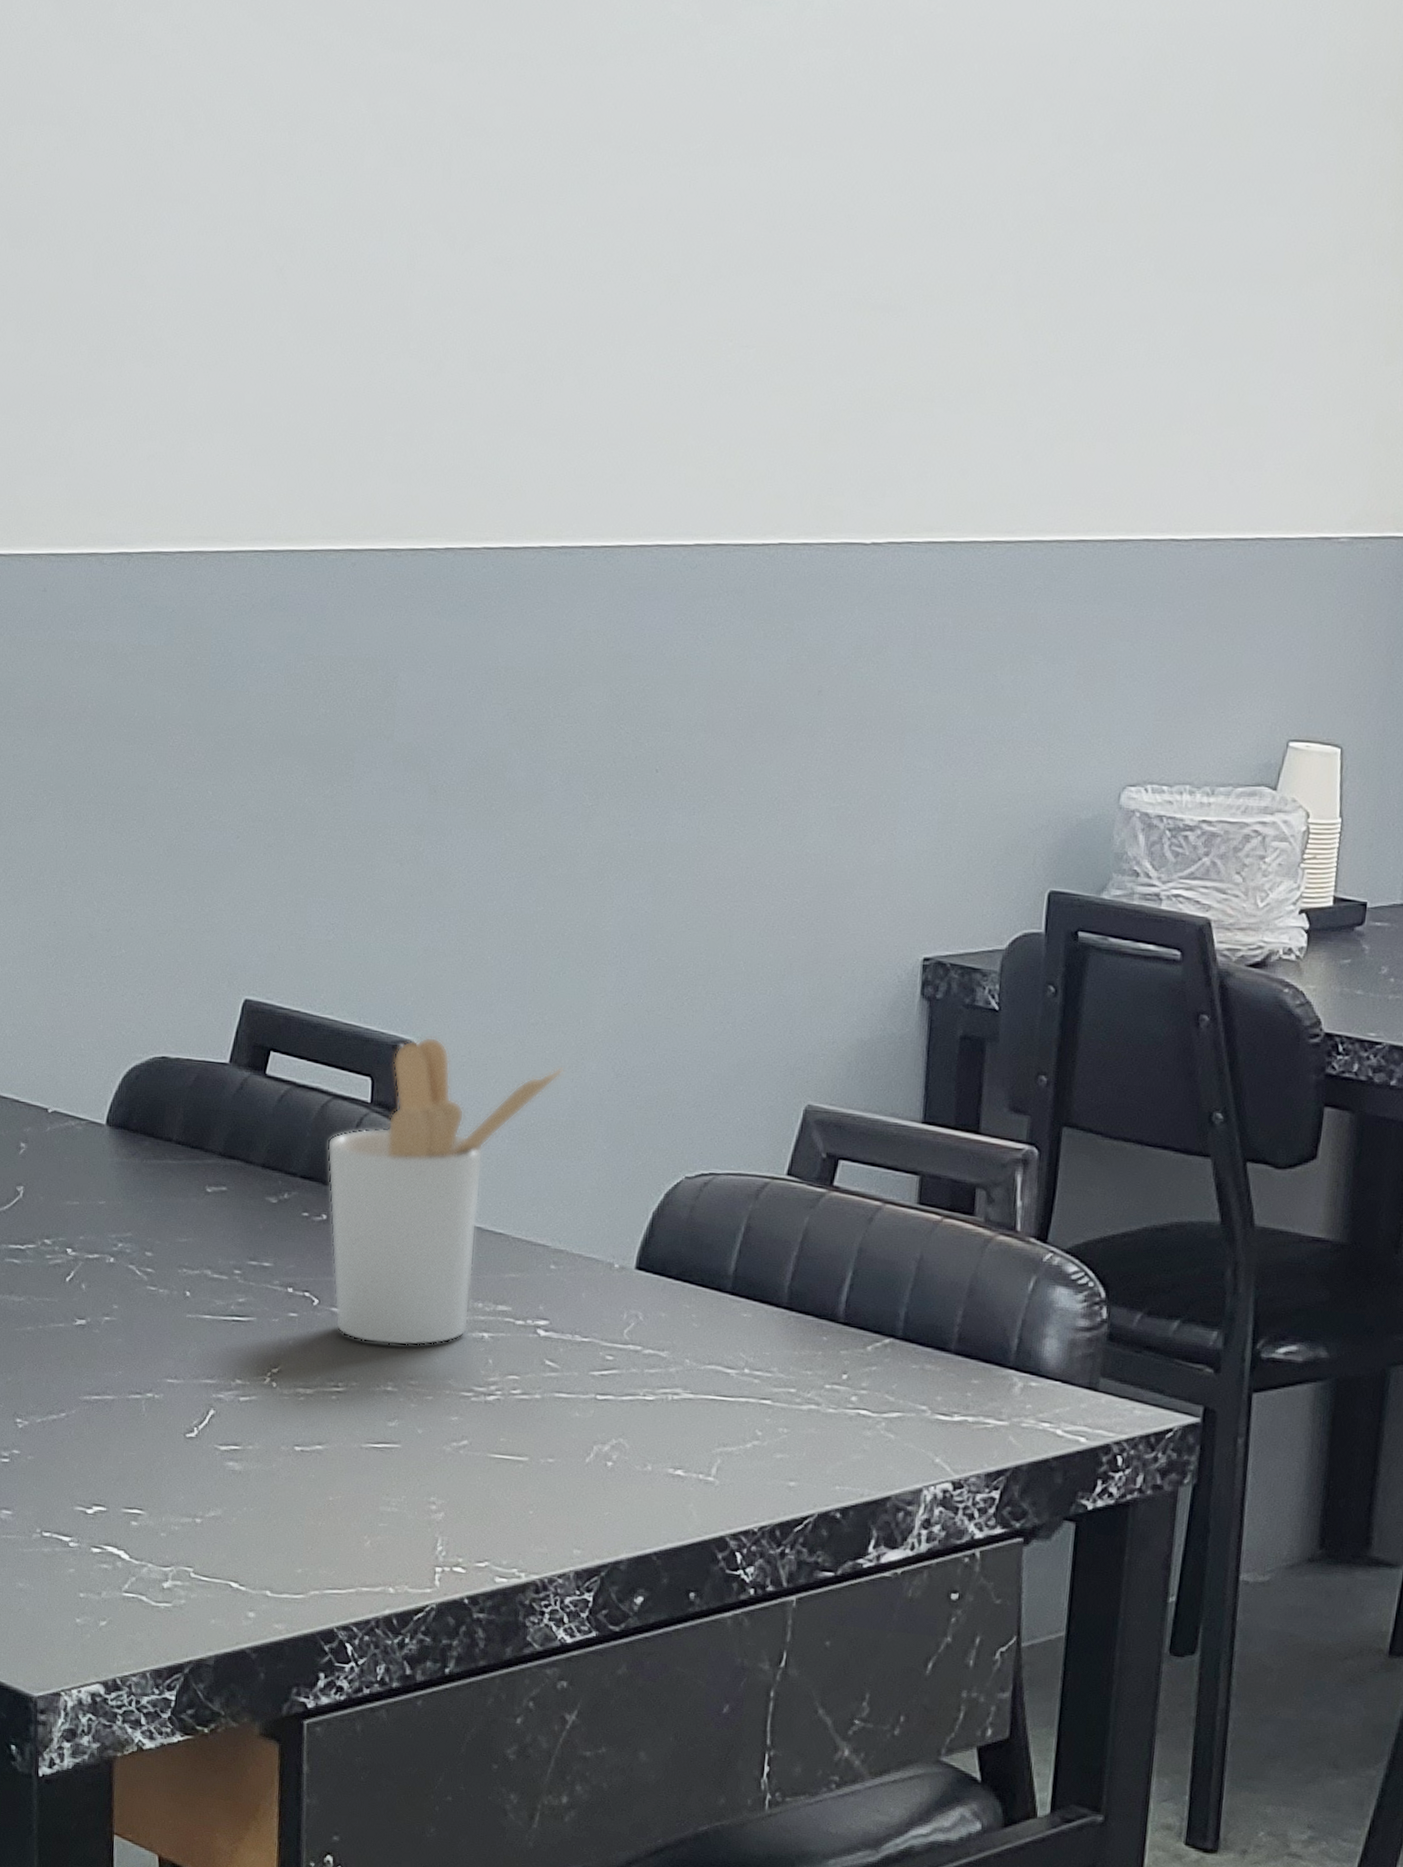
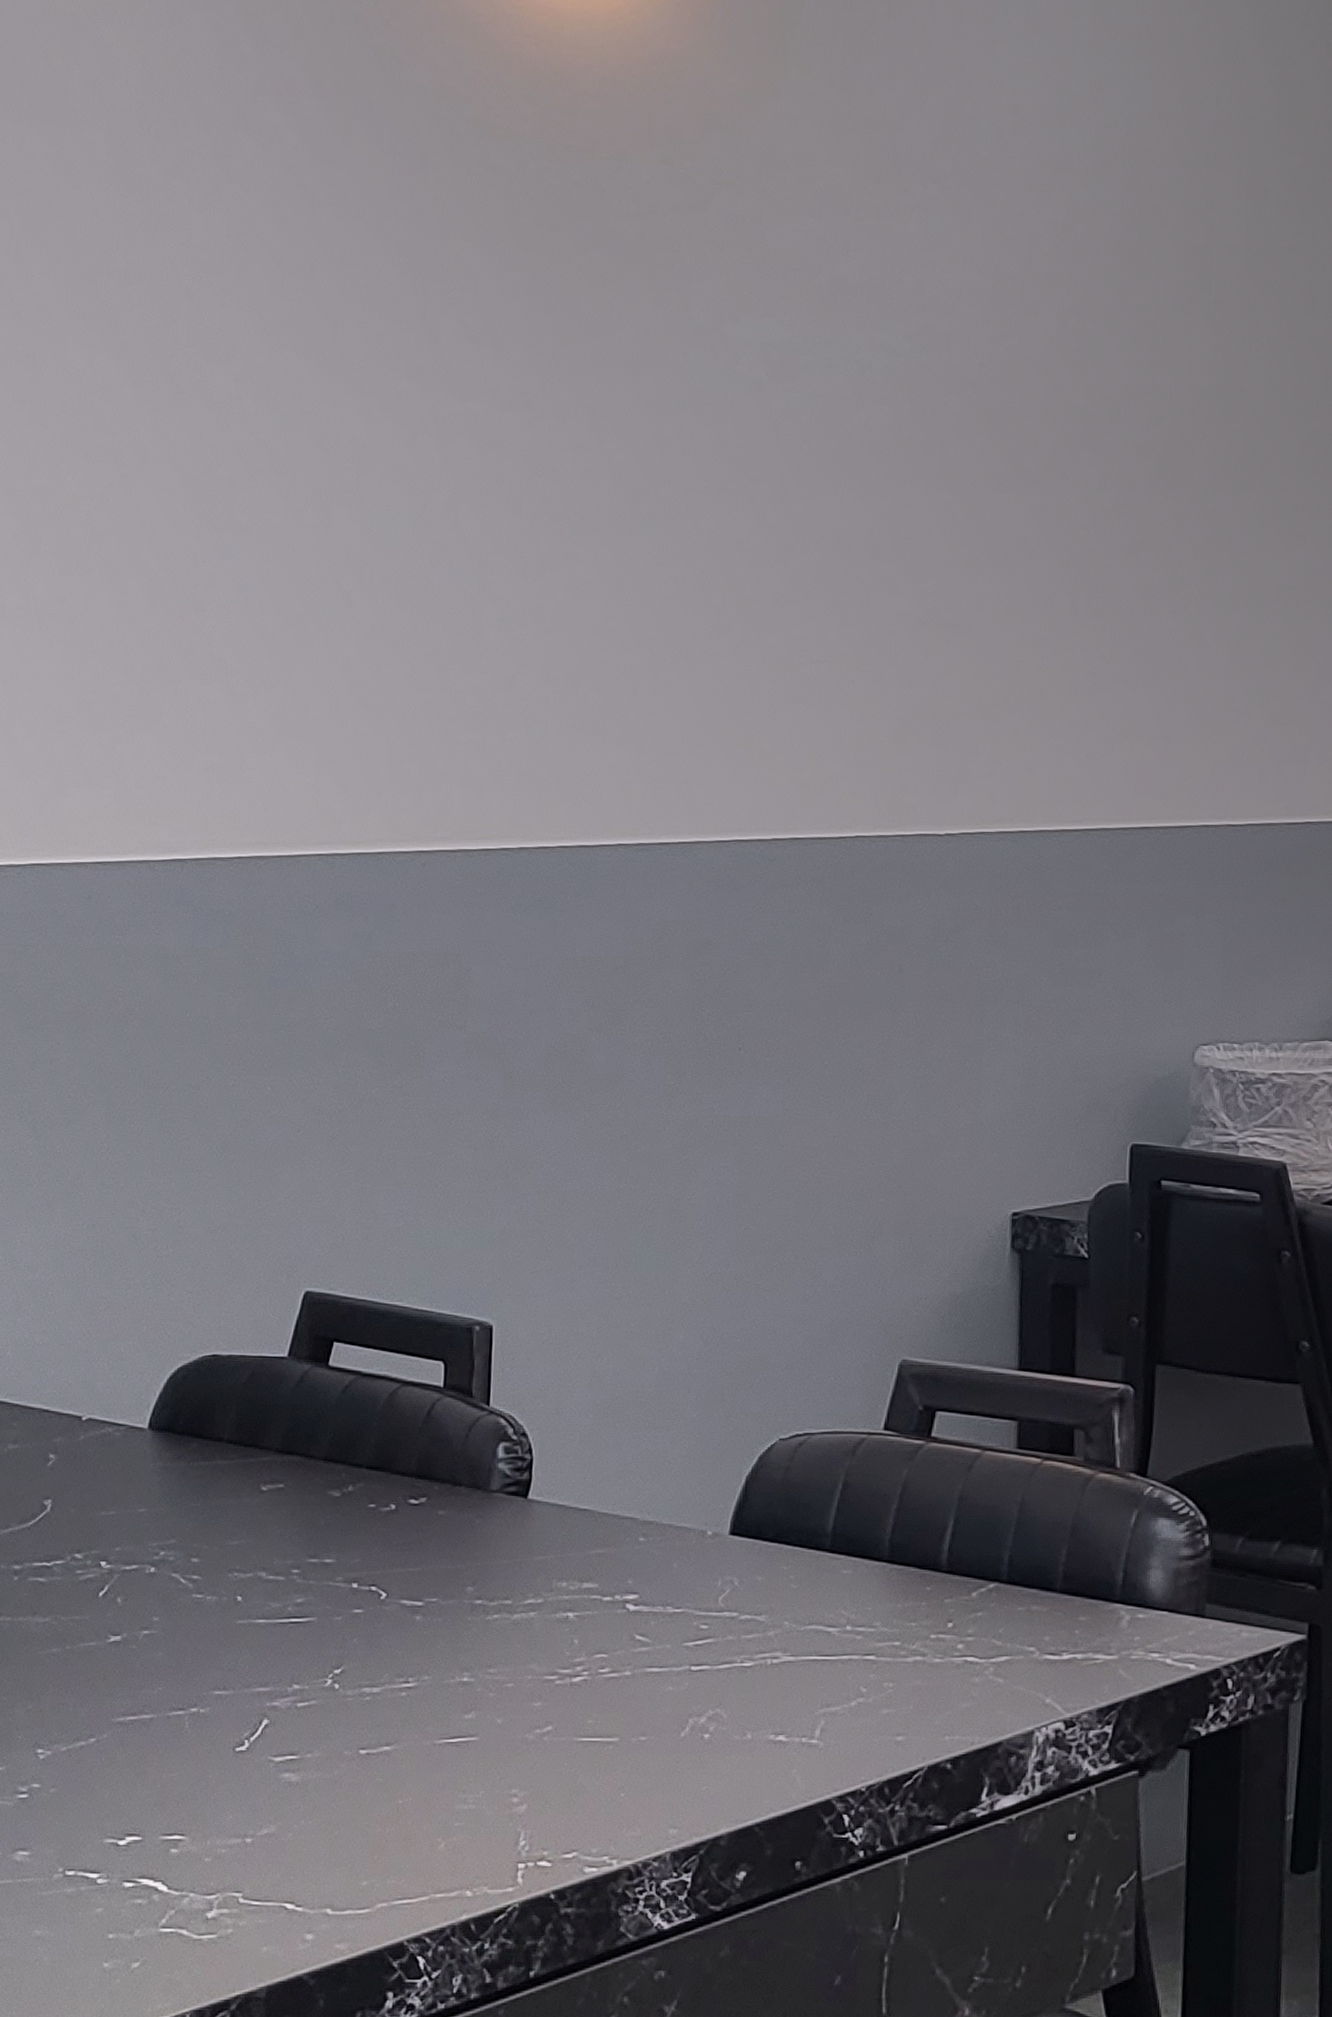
utensil holder: present [327,1036,564,1346] -> none [395,1317,651,1634]

